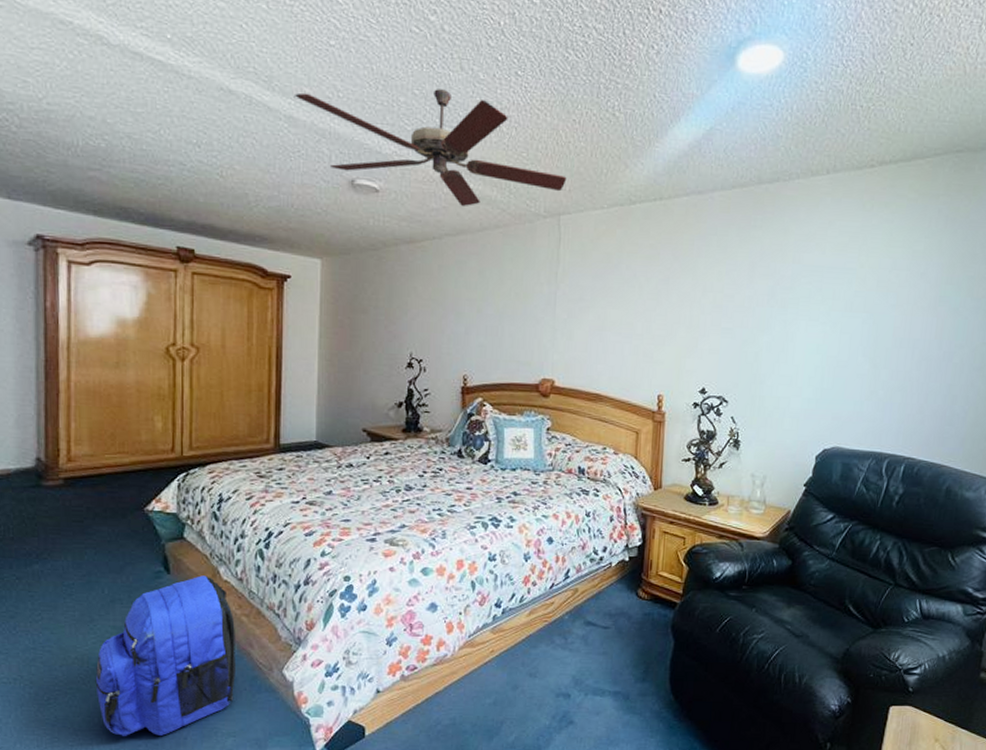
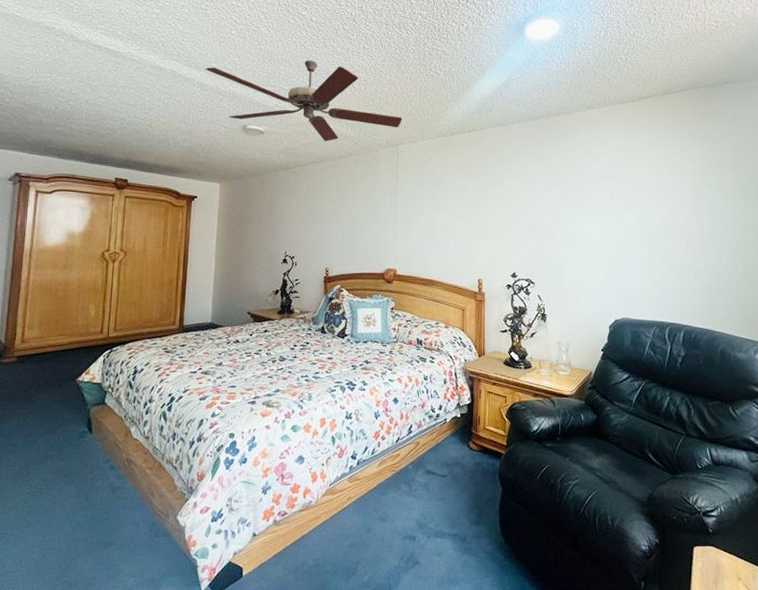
backpack: present [95,575,235,736] -> none [26,434,141,577]

